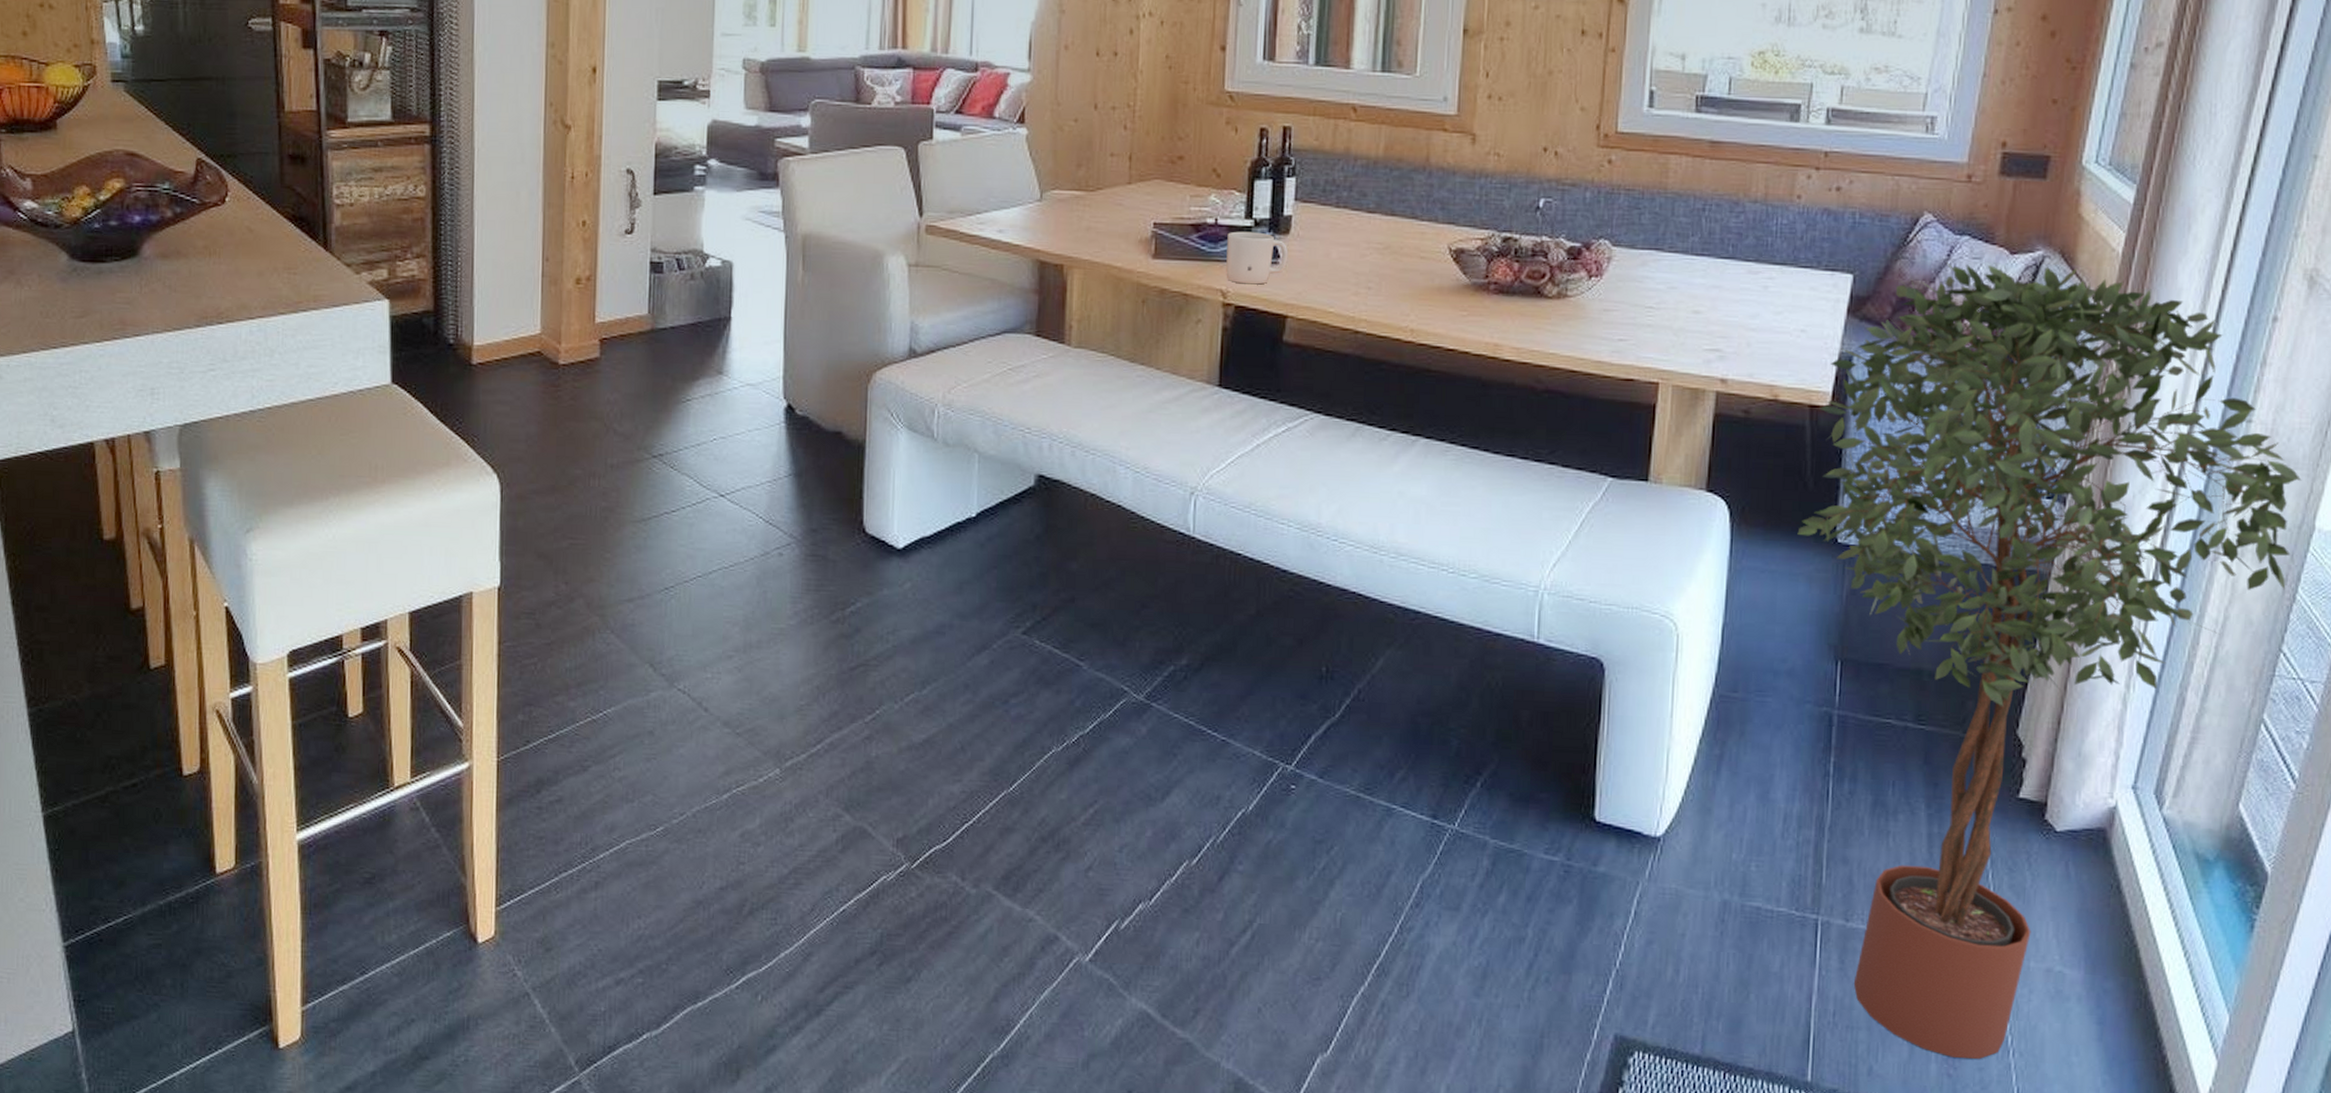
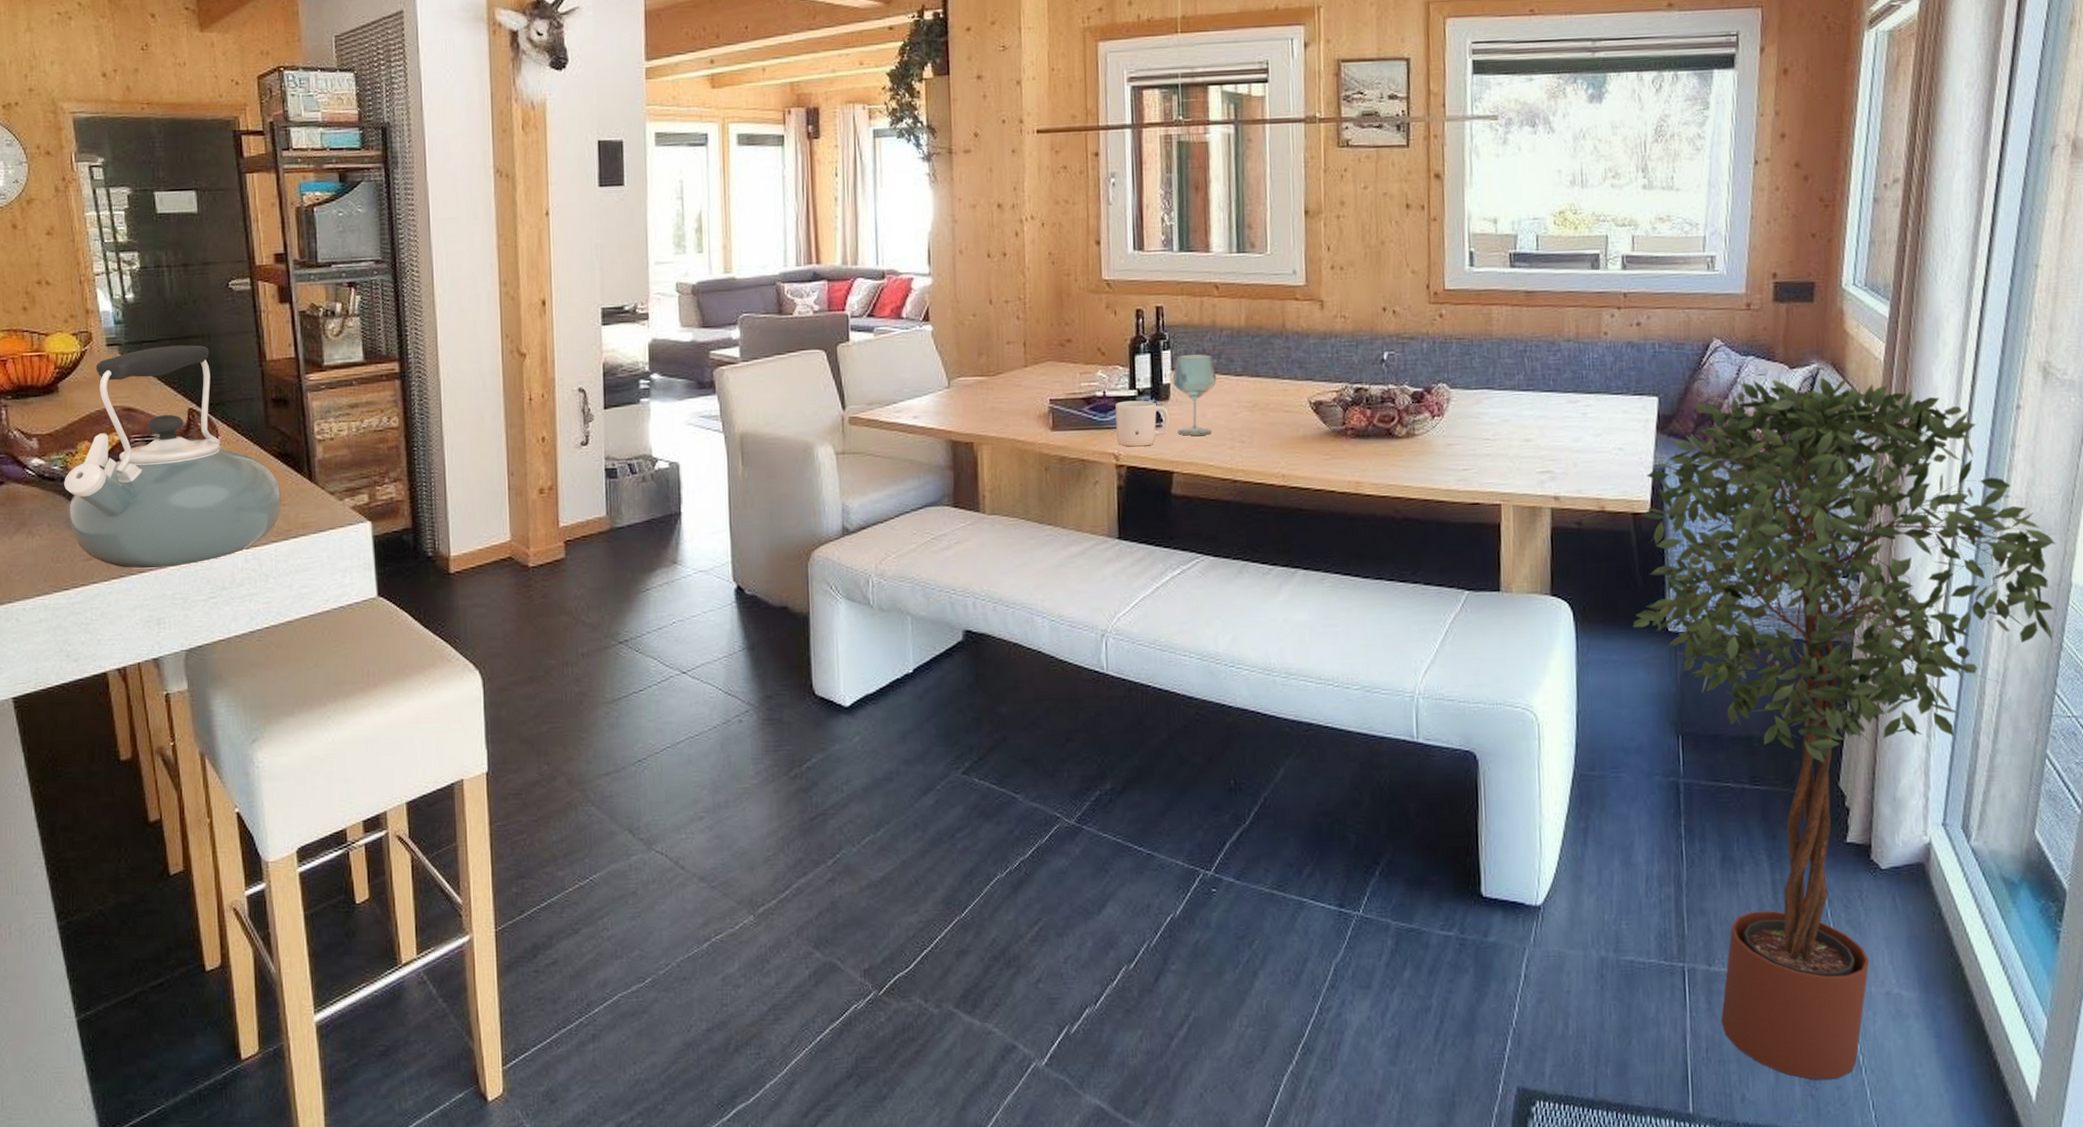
kettle: none [58,87,293,332] -> present [64,345,282,569]
wine glass: none [1295,183,1346,277] -> present [1173,354,1217,436]

